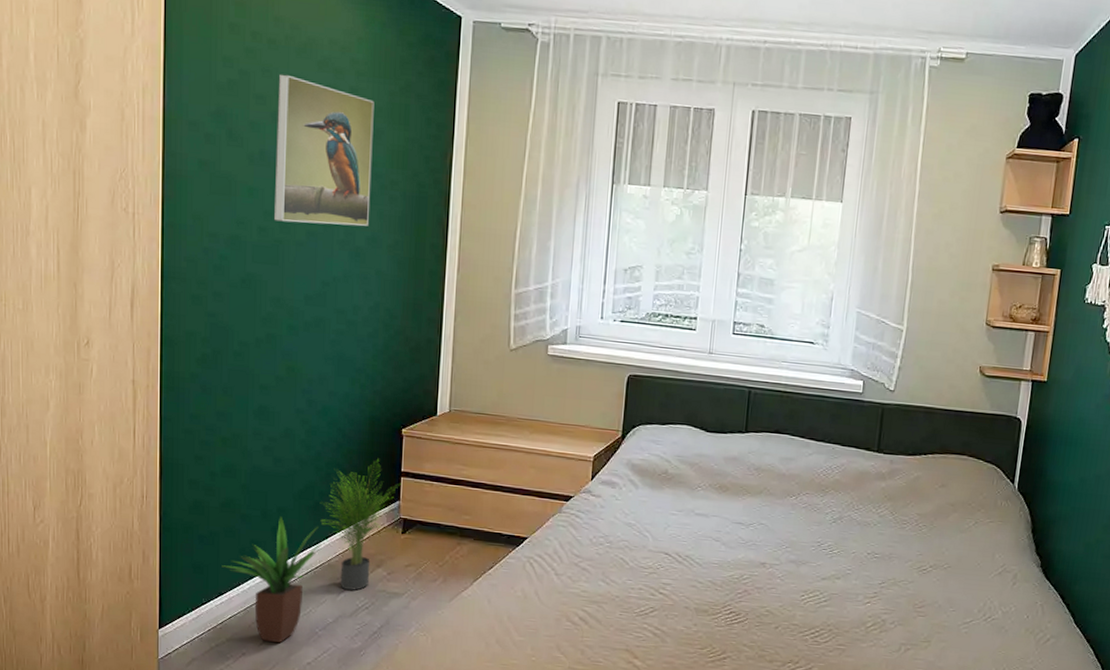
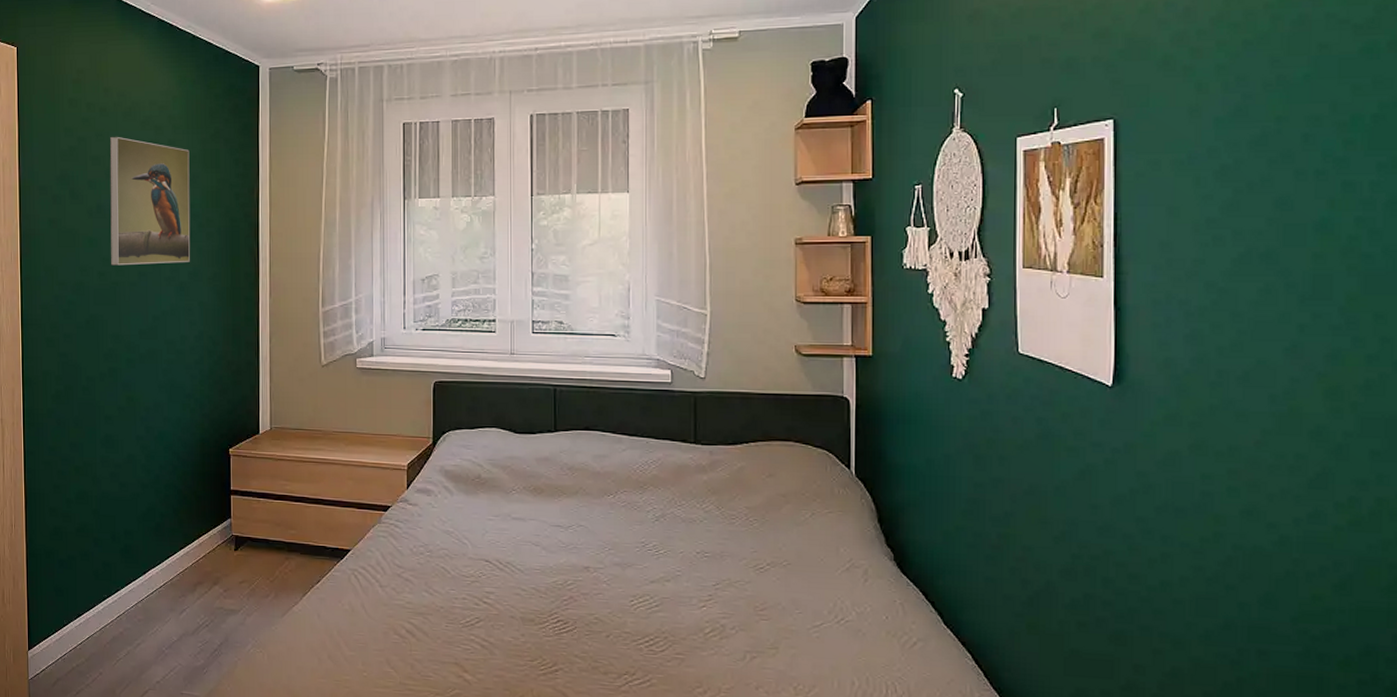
potted plant: present [222,516,323,644] -> none [79,538,165,663]
potted plant: present [321,459,401,590] -> none [161,479,231,608]

